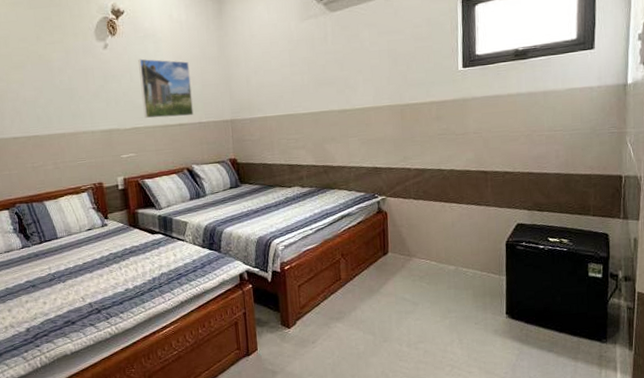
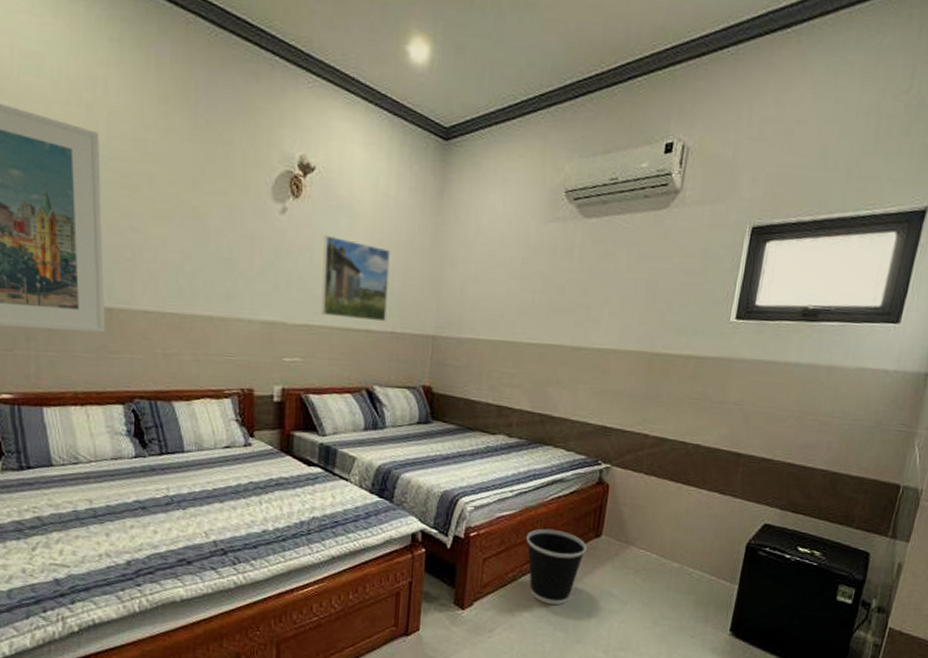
wastebasket: none [329,254,379,315] -> present [526,528,587,606]

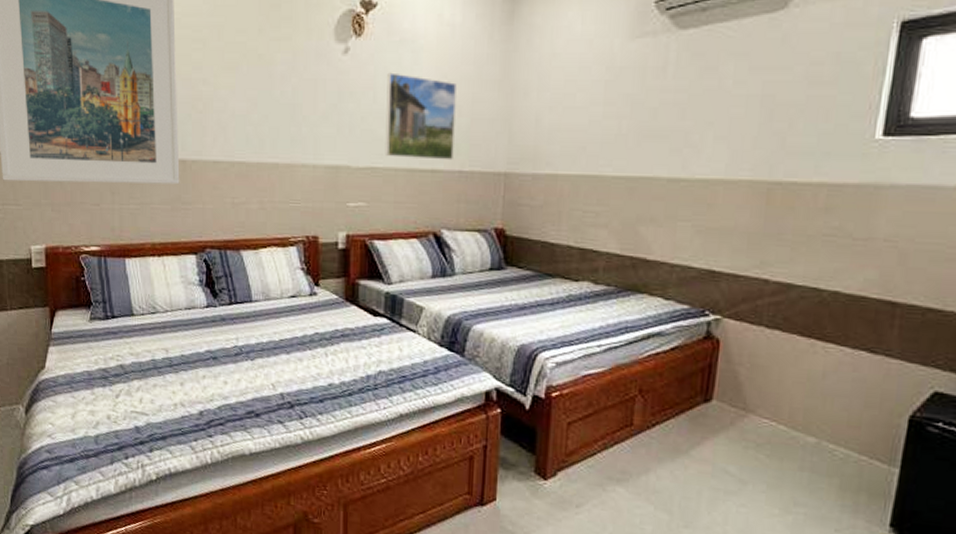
wastebasket: present [526,528,587,606] -> none [619,390,694,482]

